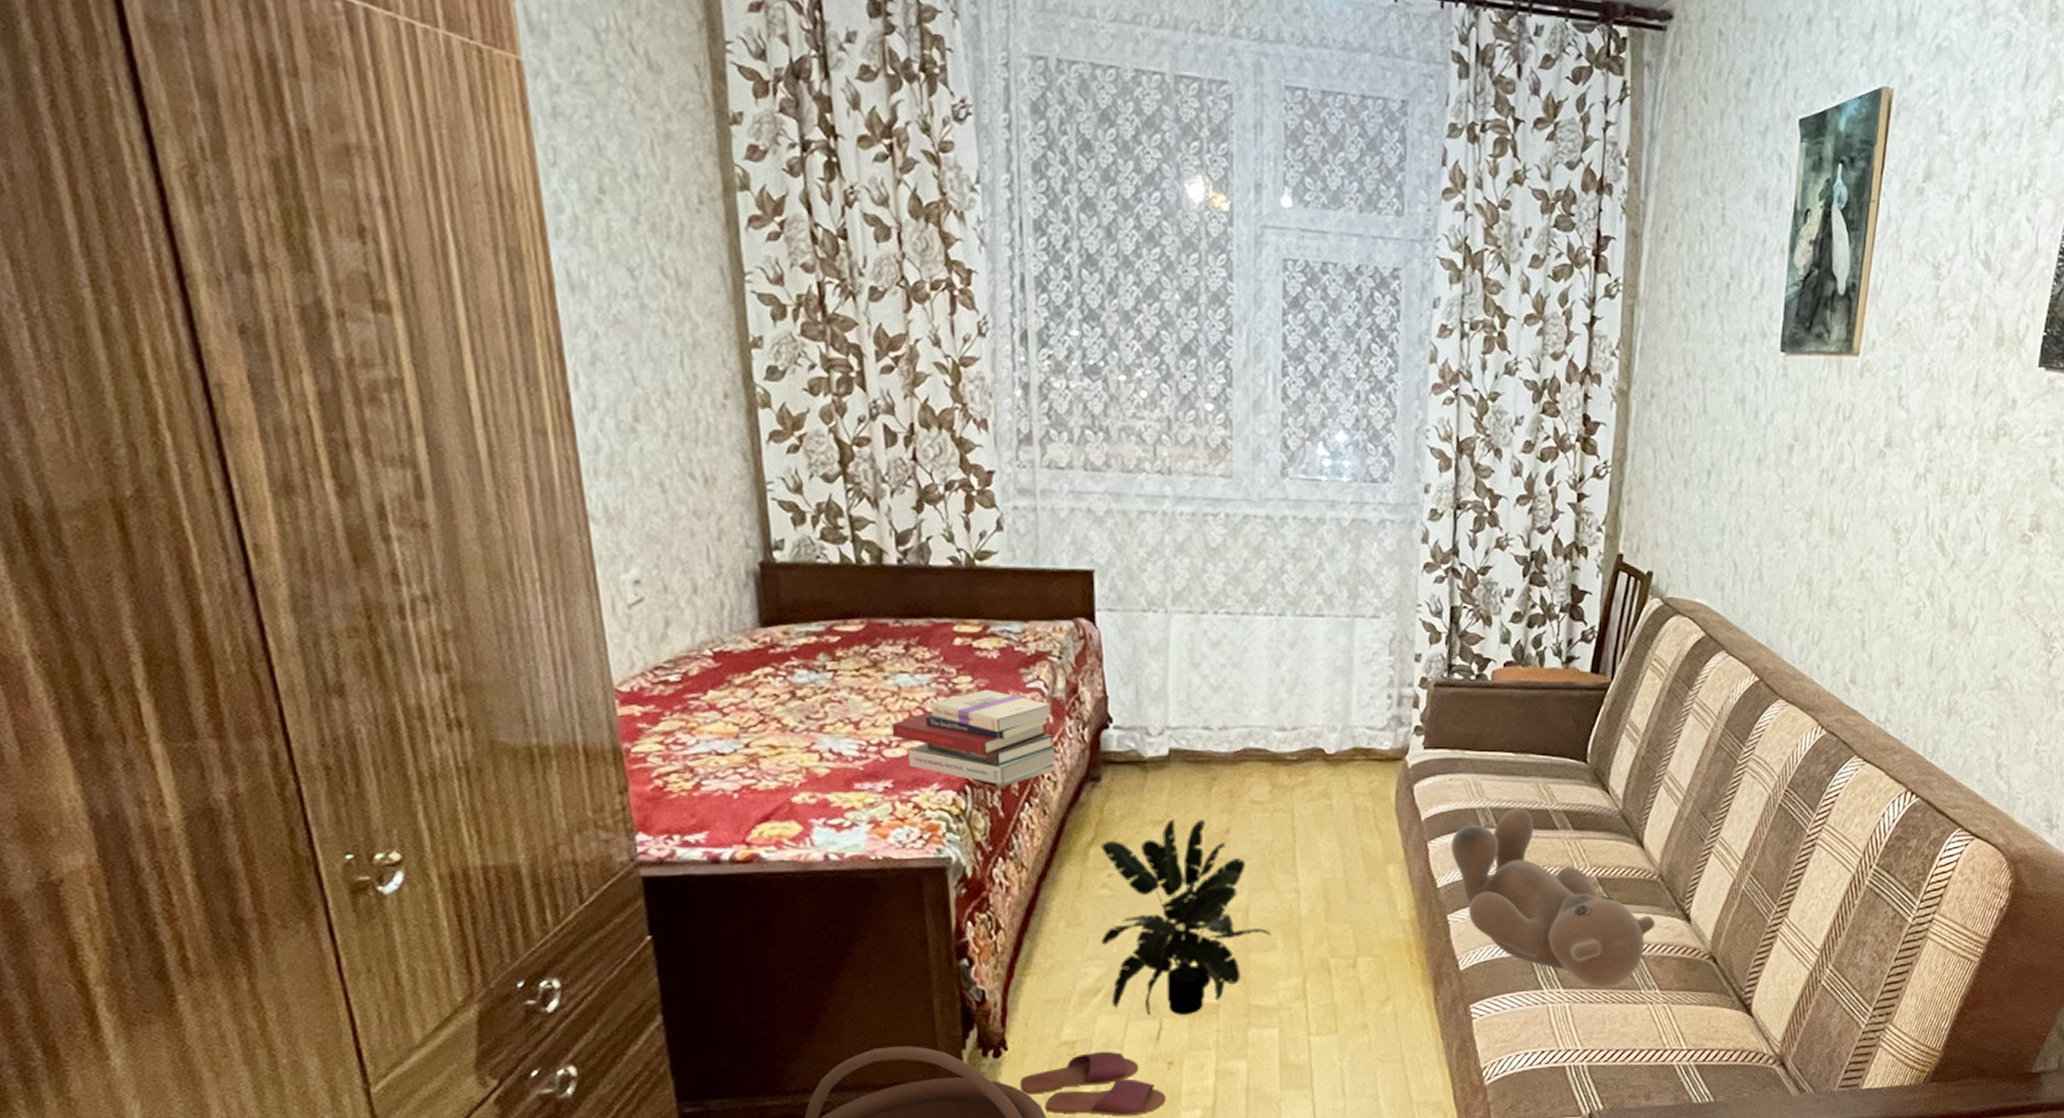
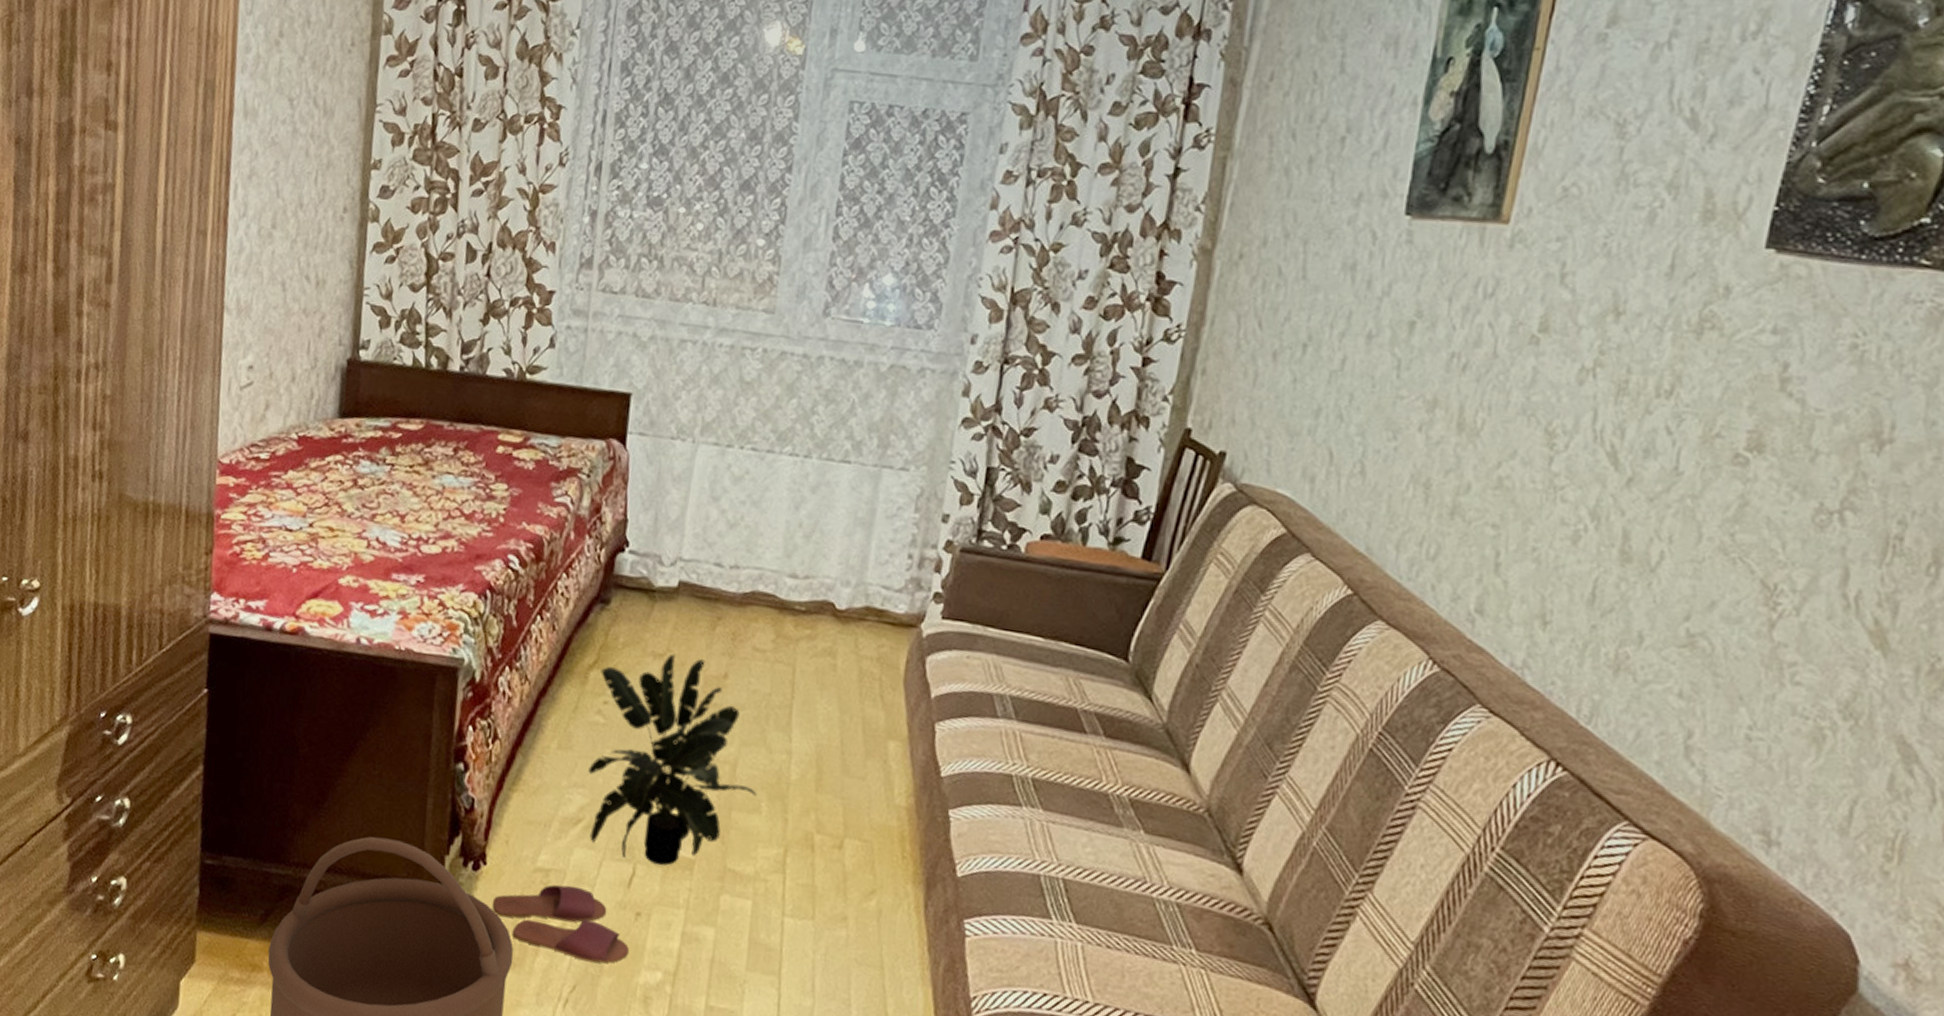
books: present [892,689,1058,789] -> none [431,498,575,598]
teddy bear: present [1451,807,1655,989] -> none [960,699,1197,936]

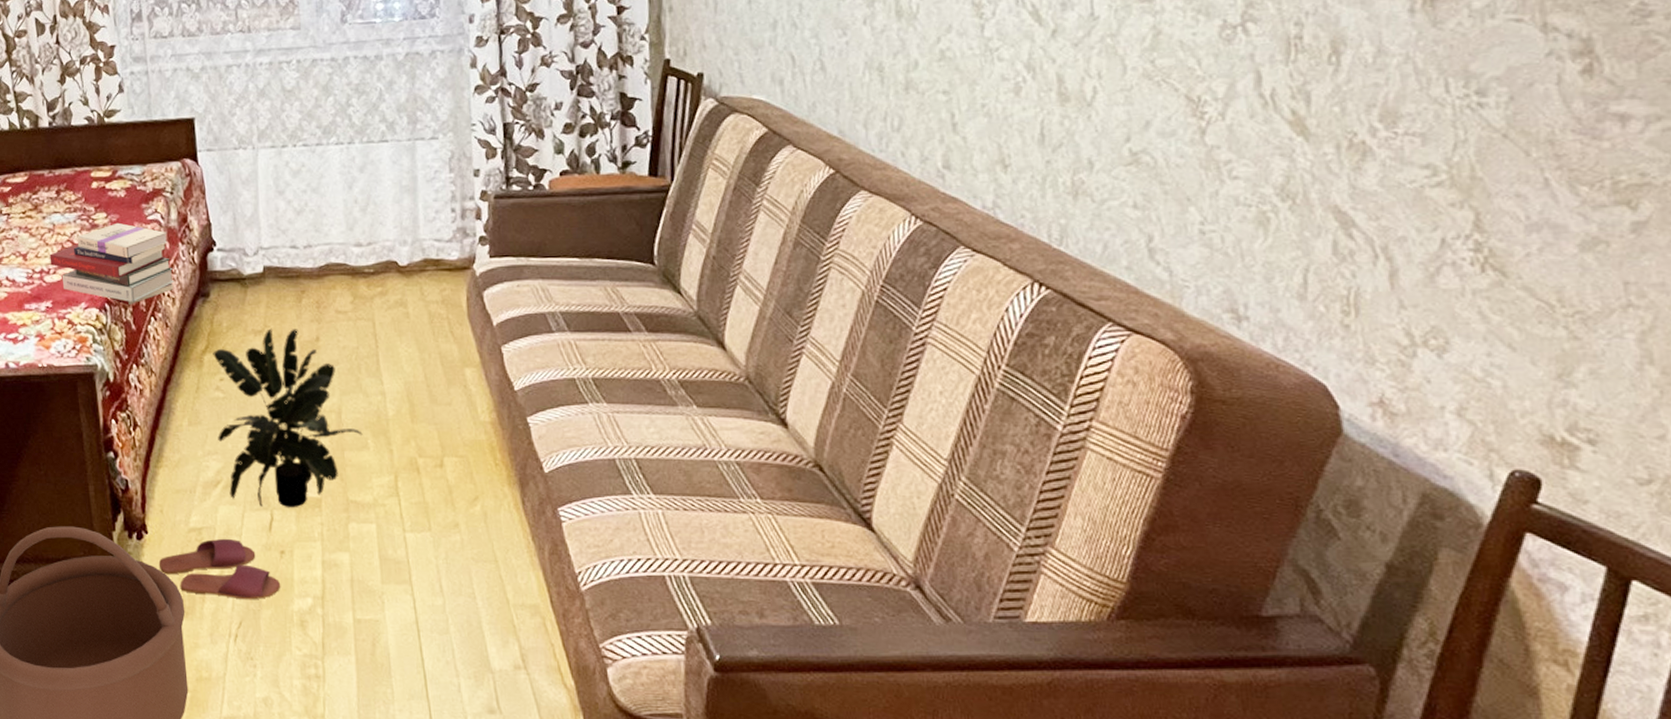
books: none [431,498,575,598] -> present [49,222,175,306]

